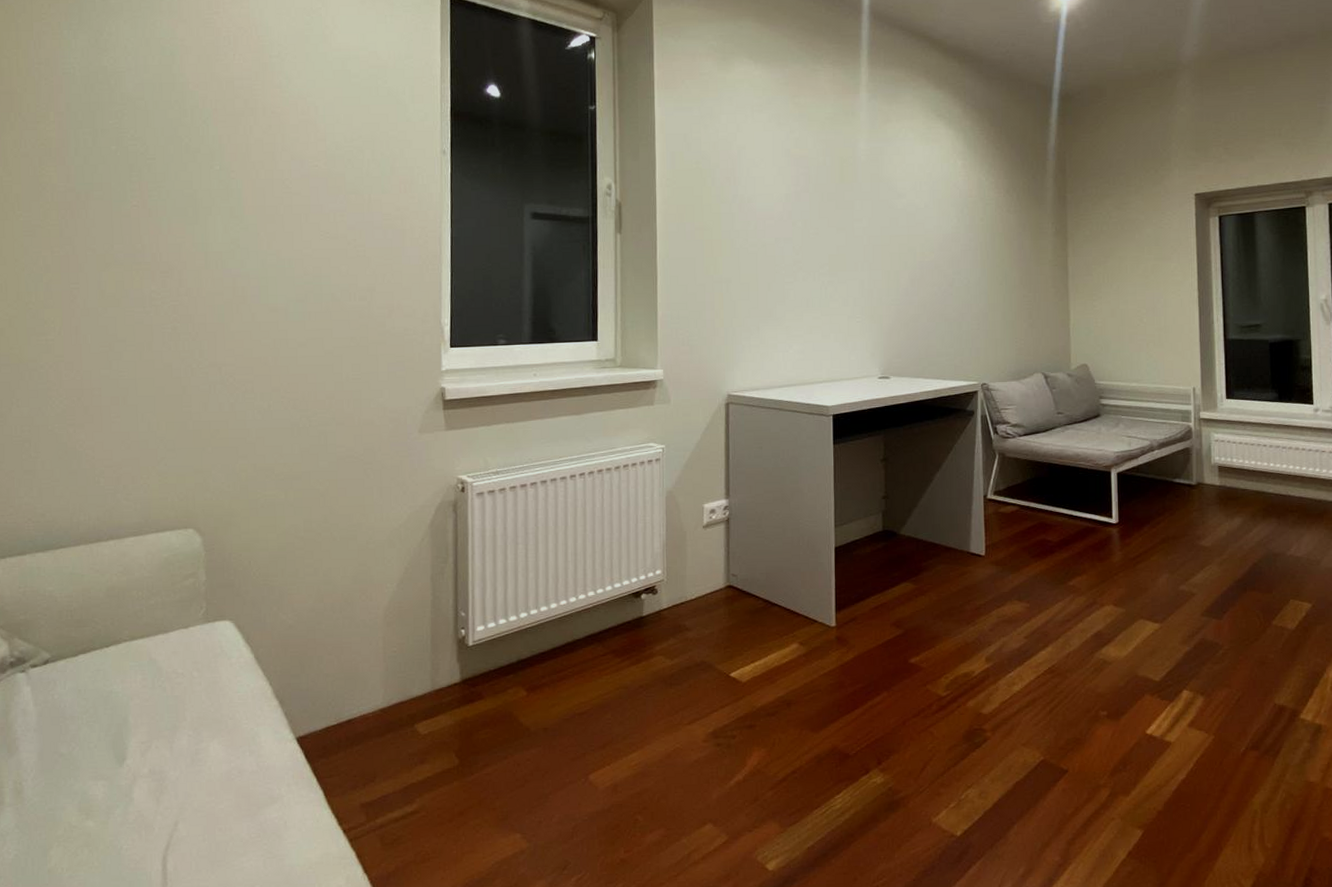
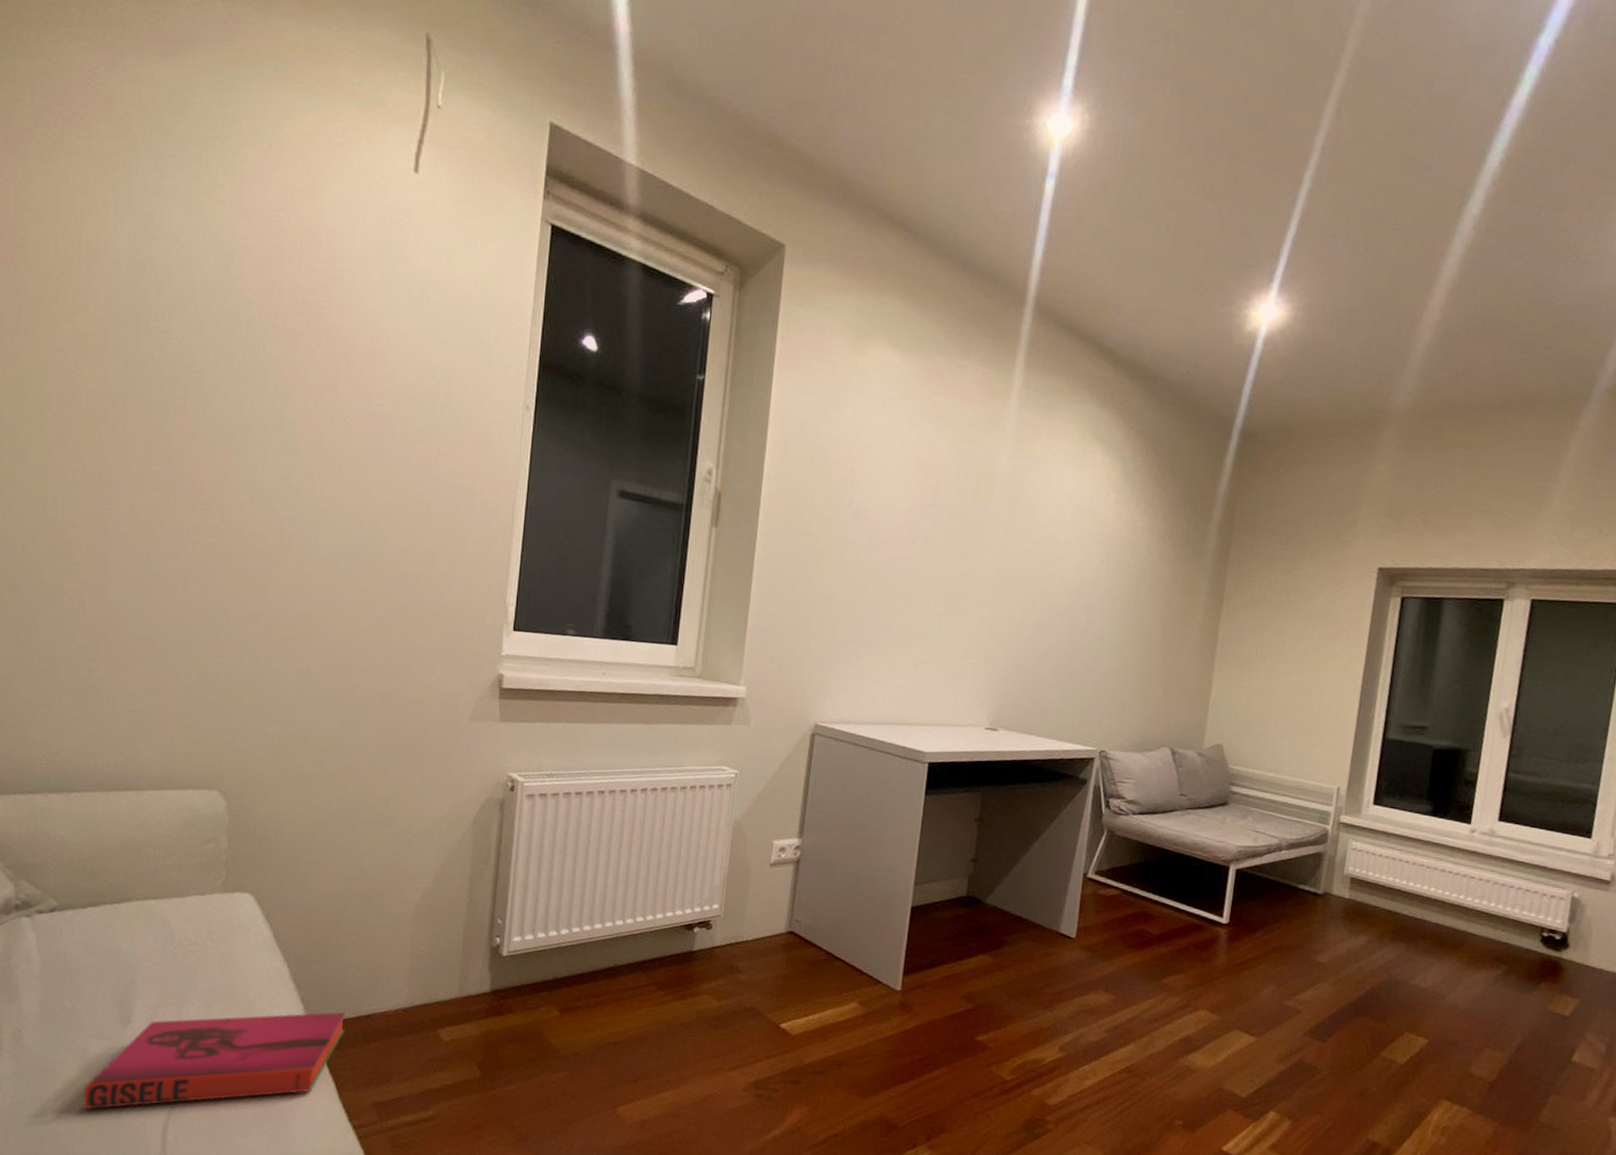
hardback book: none [84,720,328,852] -> present [83,1011,346,1110]

